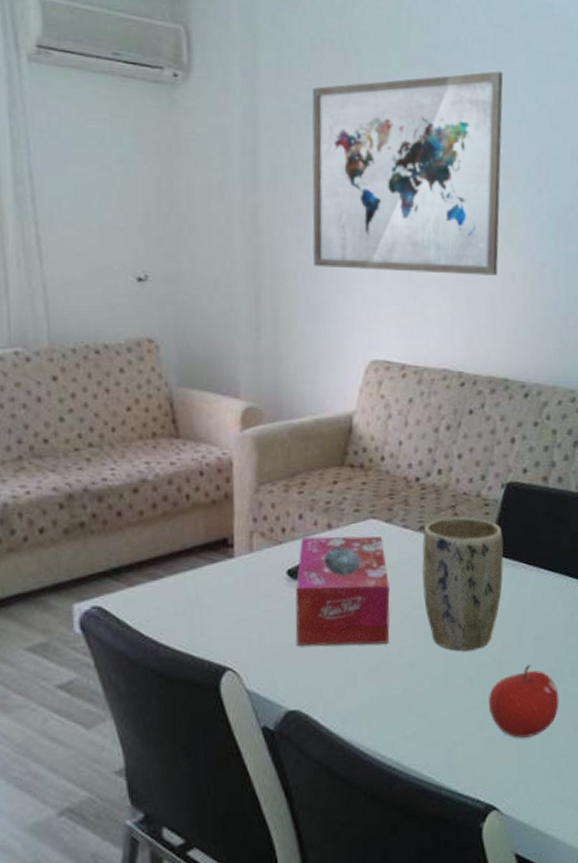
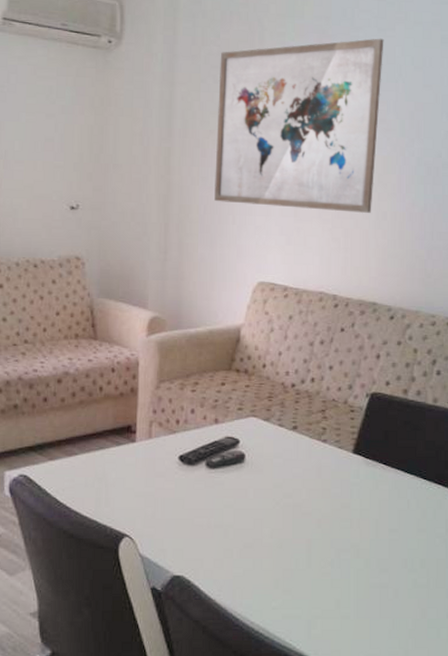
tissue box: present [295,536,390,646] -> none [183,429,265,525]
plant pot: present [422,516,504,651] -> none [294,420,366,536]
fruit: present [488,664,559,739] -> none [345,554,409,619]

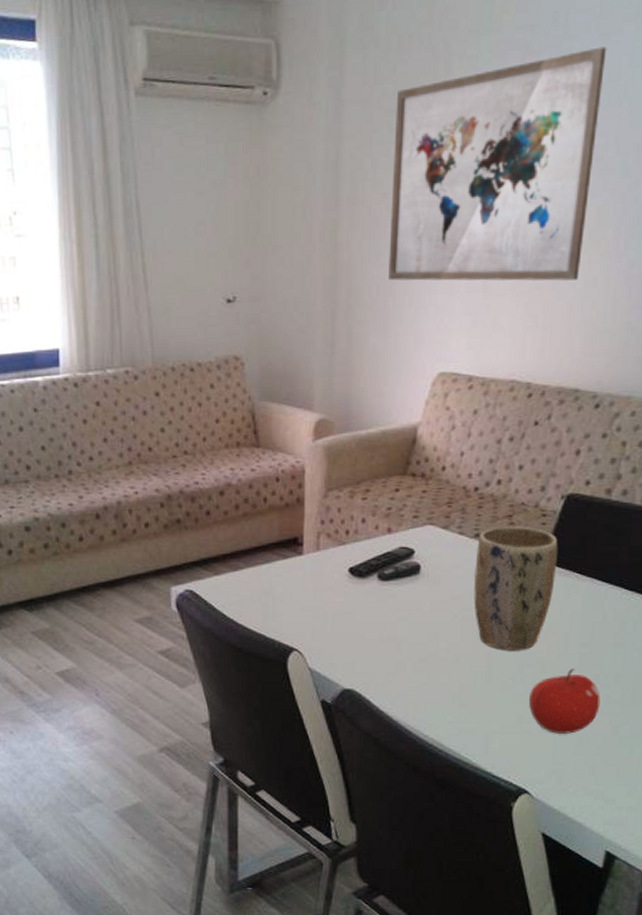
plant pot: none [294,420,366,536] -> present [473,526,558,650]
fruit: none [345,554,409,619] -> present [528,668,600,735]

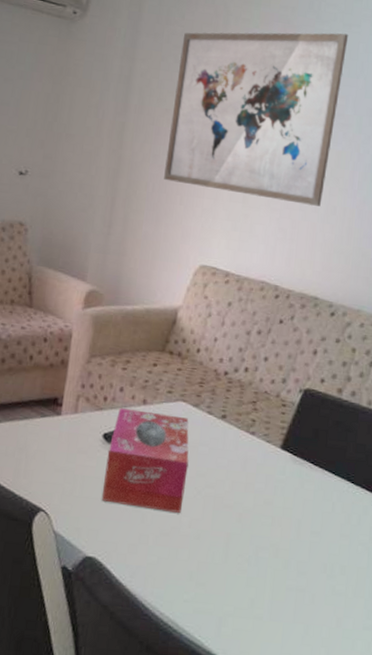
tissue box: none [353,540,442,638] -> present [101,408,189,513]
plant pot: present [473,526,558,650] -> none [216,411,295,533]
fruit: present [528,668,600,735] -> none [261,556,327,624]

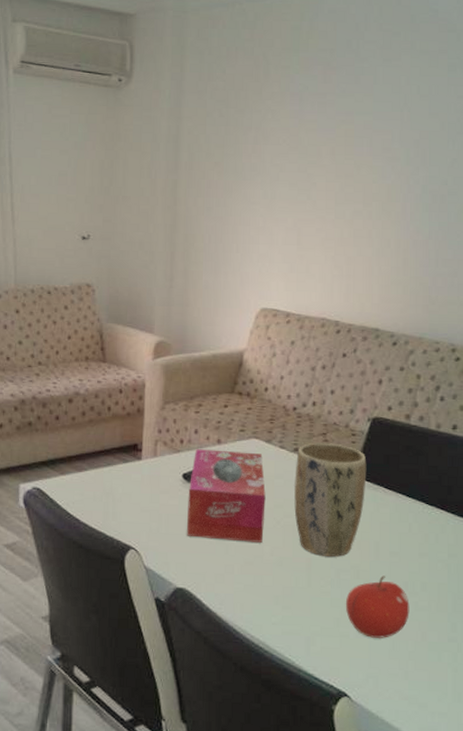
wall art: present [164,32,349,207] -> none [219,68,389,241]
plant pot: none [216,411,295,533] -> present [294,442,367,557]
fruit: none [261,556,327,624] -> present [345,575,410,639]

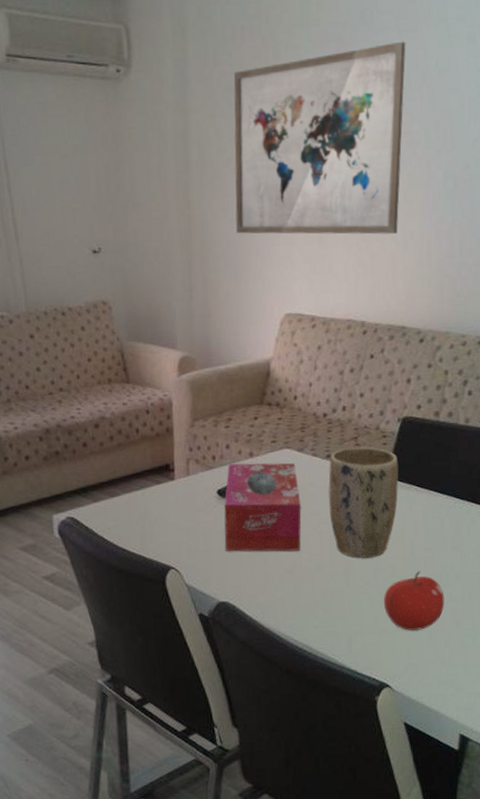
wall art: none [219,68,389,241] -> present [233,41,406,235]

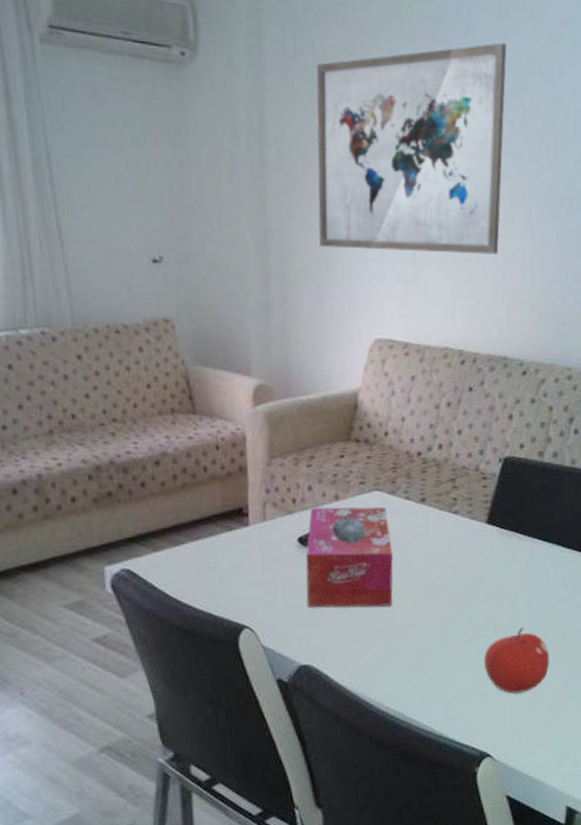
plant pot: present [328,446,399,558] -> none [423,489,500,614]

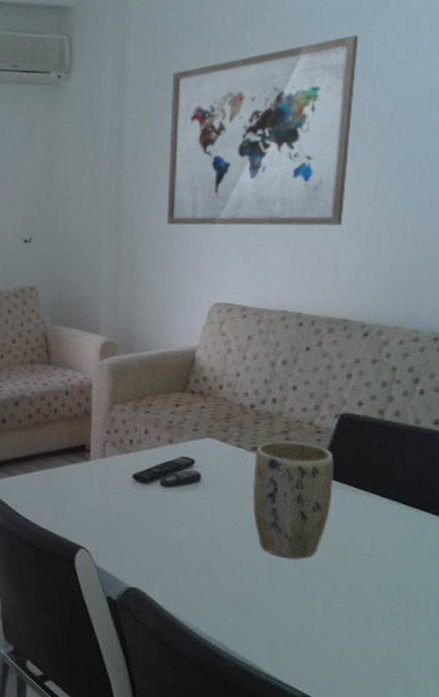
tissue box: present [305,507,393,608] -> none [137,449,222,543]
plant pot: none [423,489,500,614] -> present [253,441,334,558]
fruit: present [483,627,550,694] -> none [310,578,384,644]

